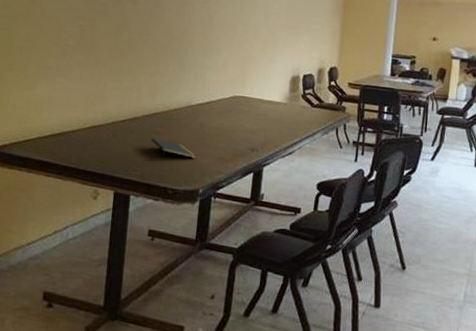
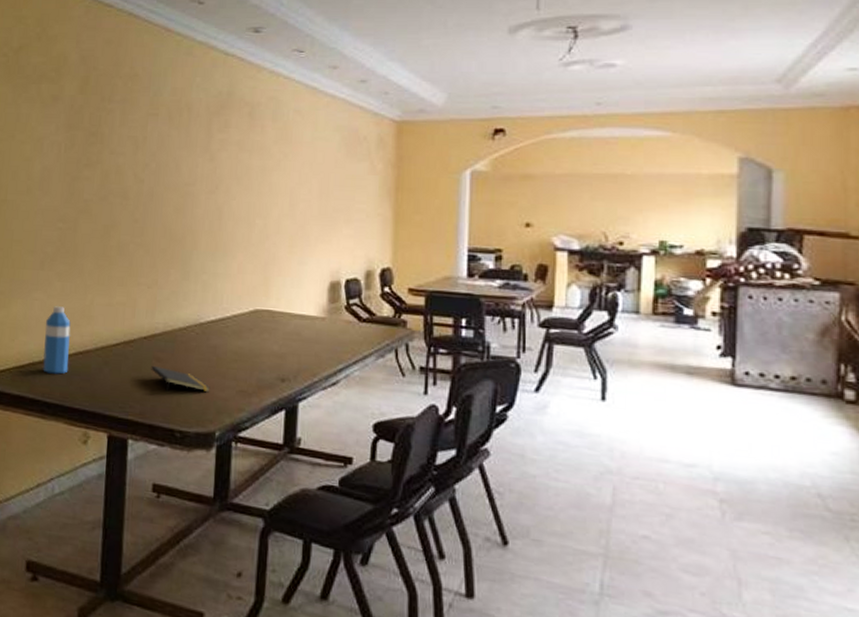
water bottle: none [62,88,87,144] -> present [43,306,71,374]

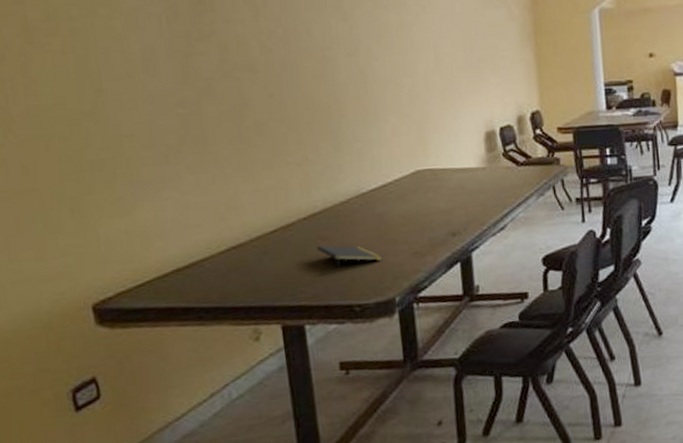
water bottle: present [43,306,71,374] -> none [183,201,223,277]

